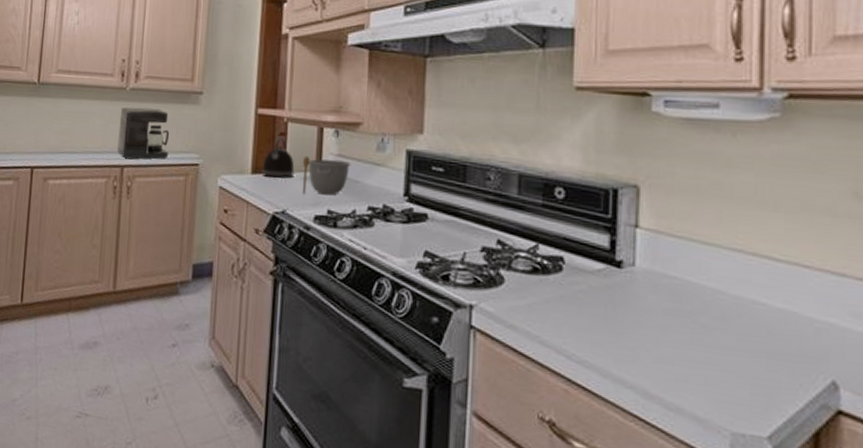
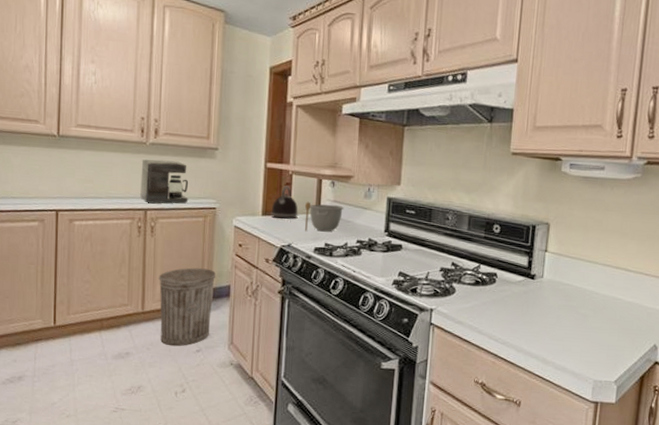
trash can: none [132,238,197,338] -> present [158,267,216,346]

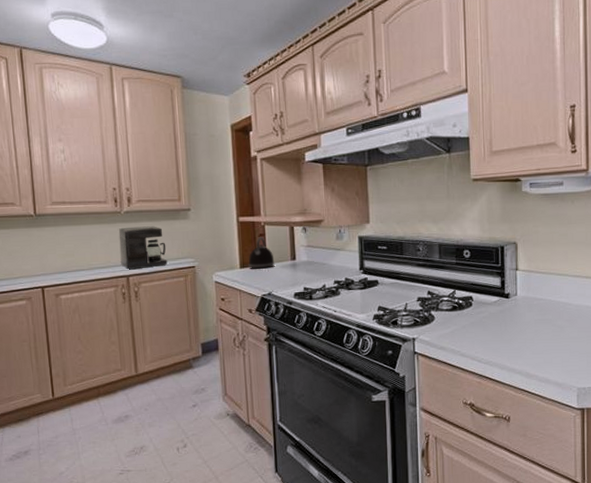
trash can: present [158,267,216,346] -> none [148,326,203,404]
cooking pot: present [304,201,344,232] -> none [280,249,318,279]

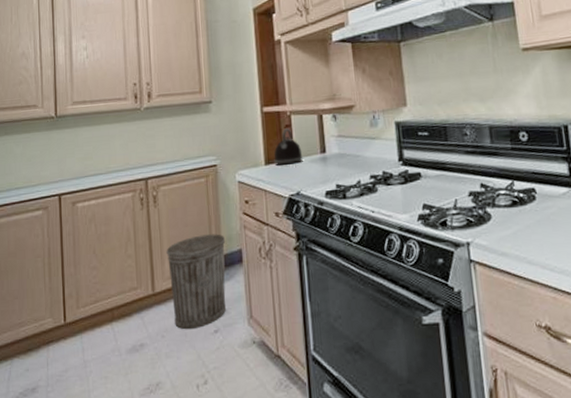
coffee maker: present [118,226,168,270] -> none [138,122,188,172]
trash can: none [148,326,203,404] -> present [166,234,226,329]

